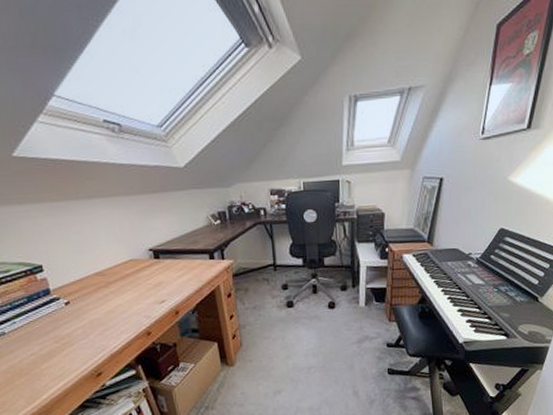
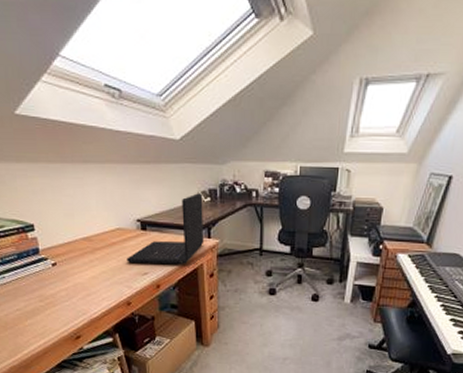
laptop: none [142,217,219,292] -> present [127,193,204,264]

